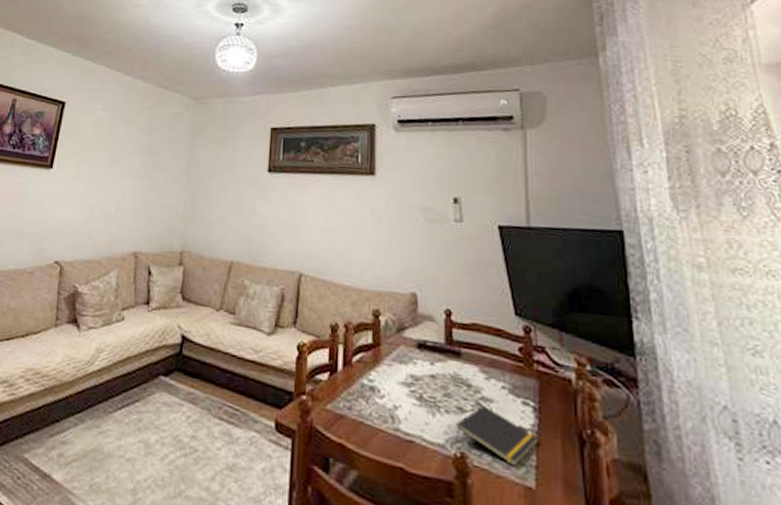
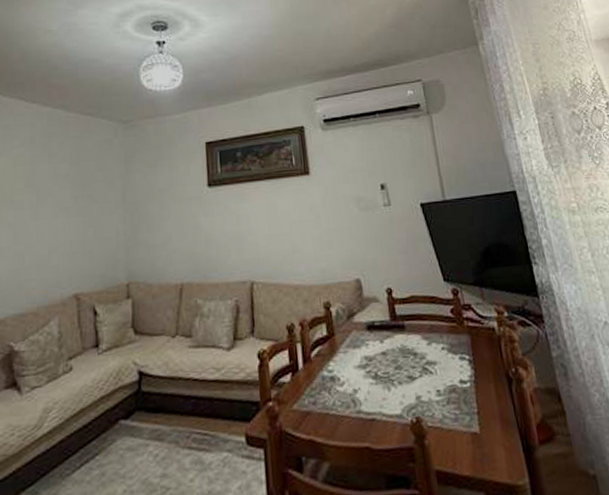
notepad: present [455,405,538,467] -> none [408,368,476,418]

